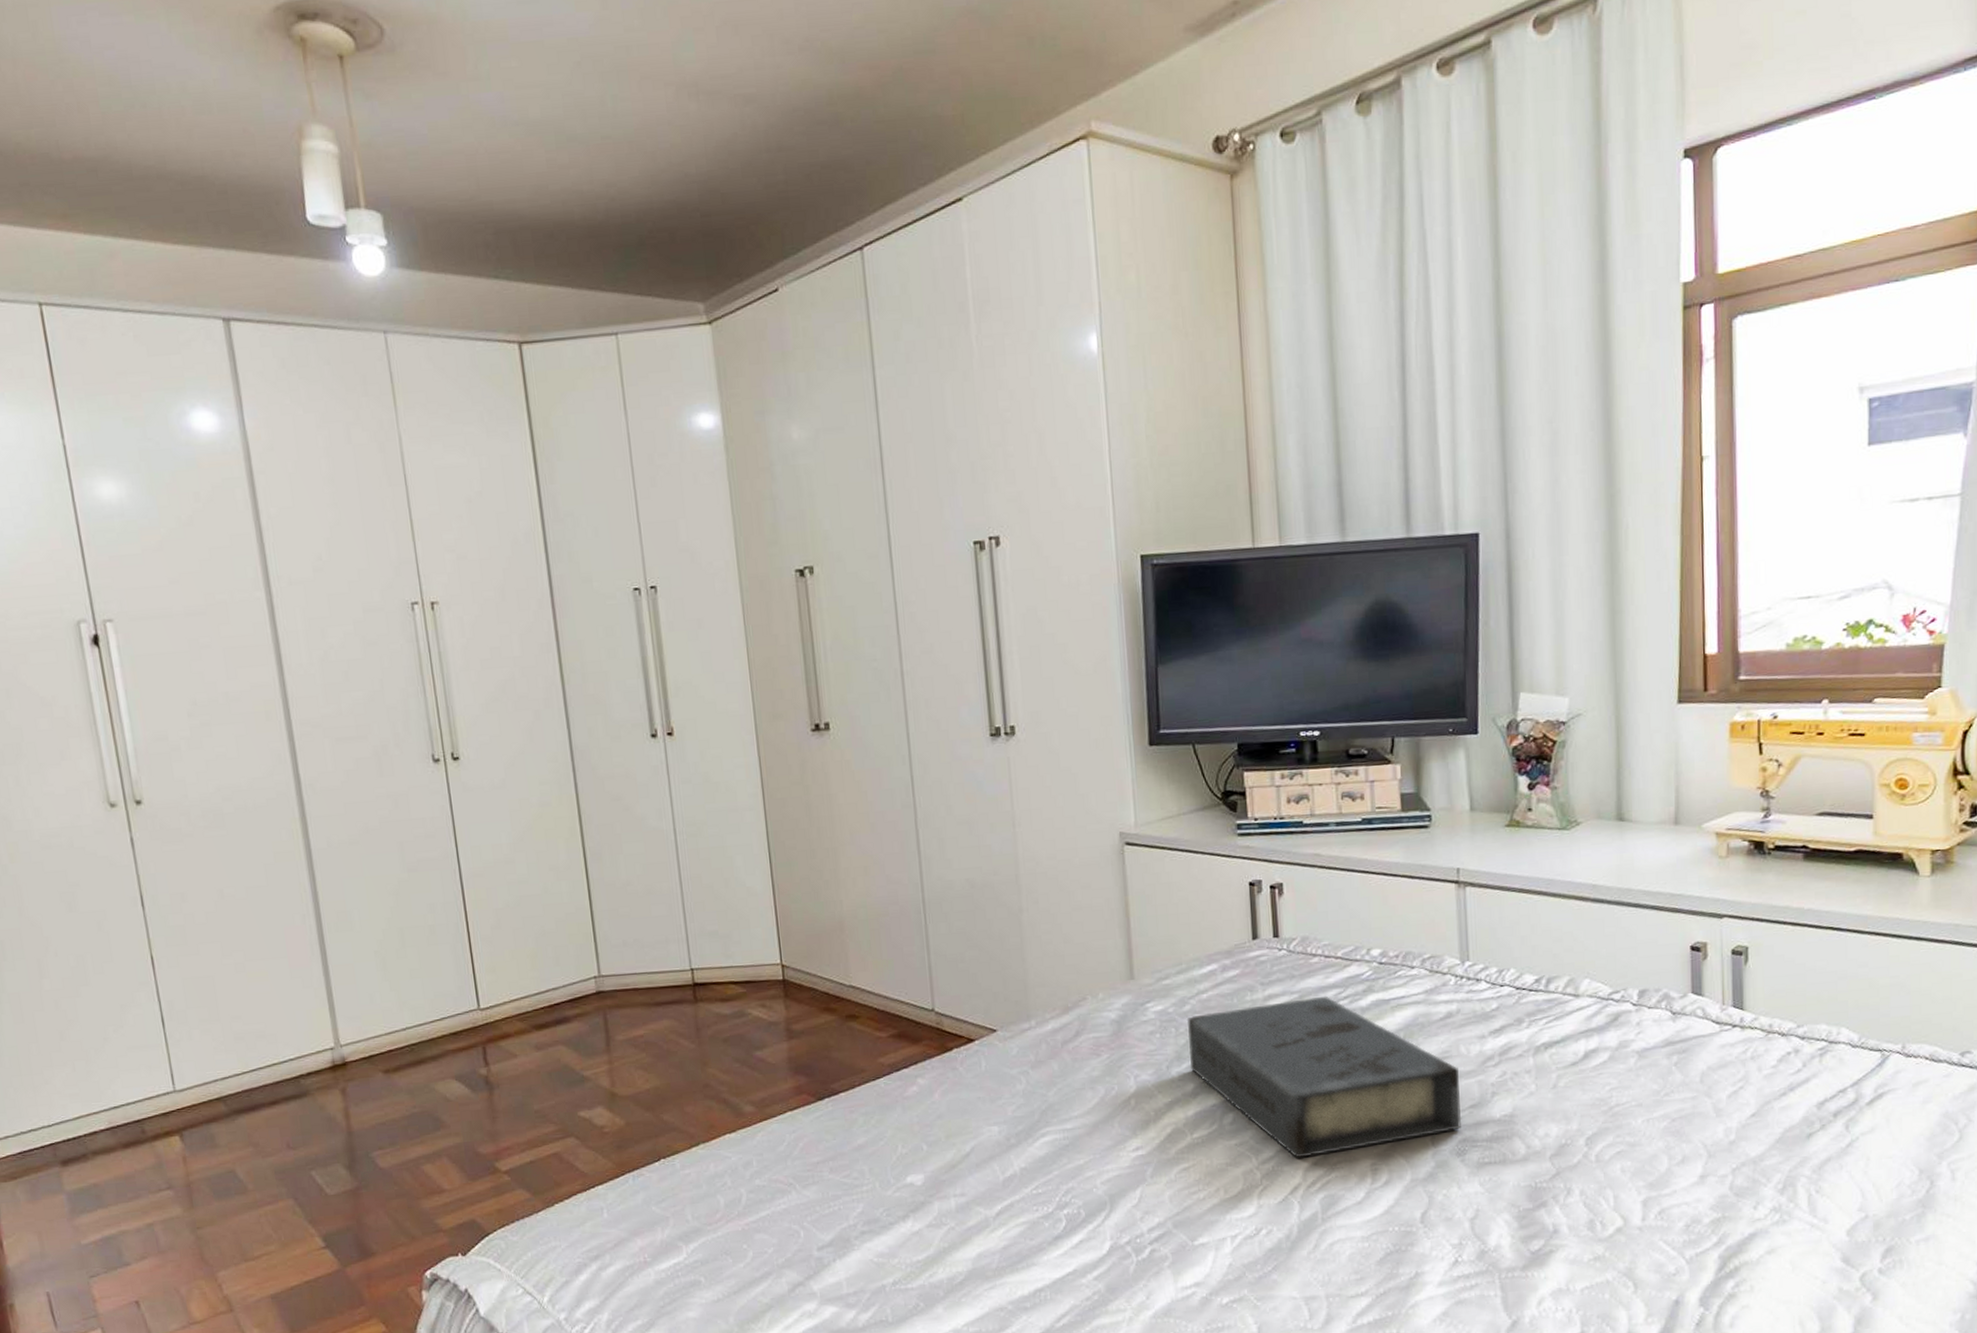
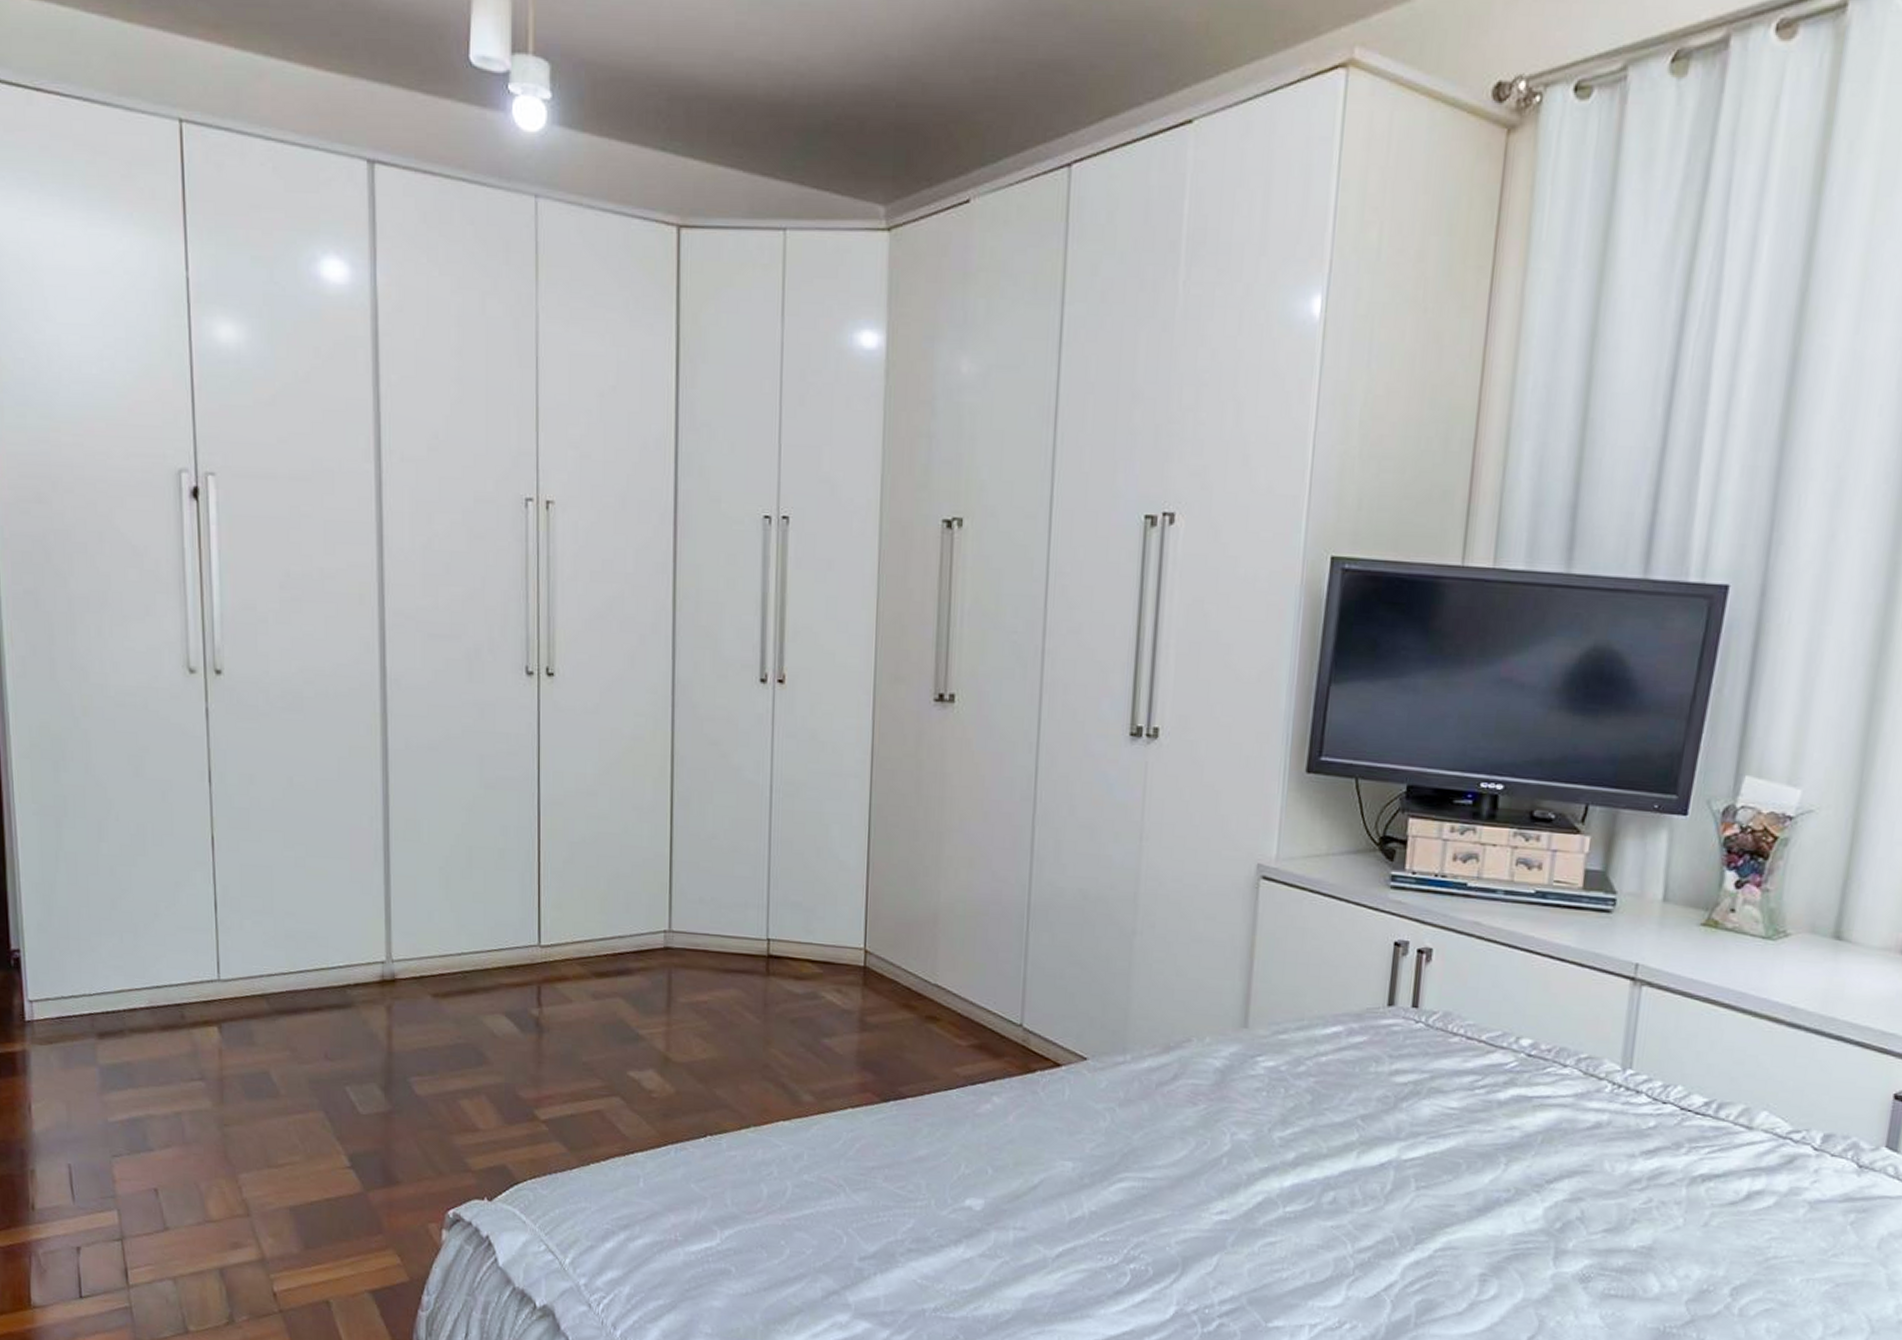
book: present [1186,995,1462,1158] -> none [1295,1078,1598,1255]

